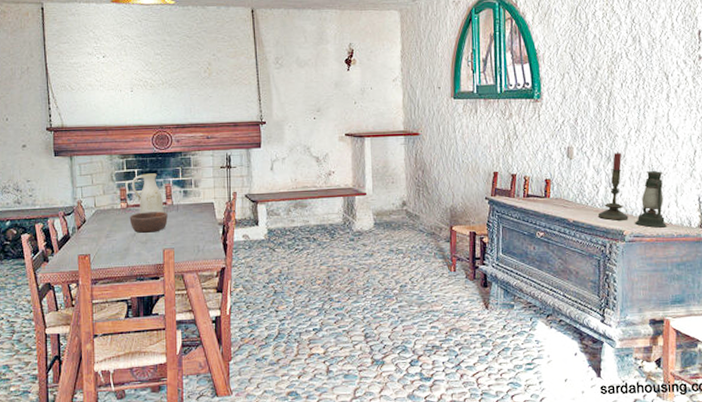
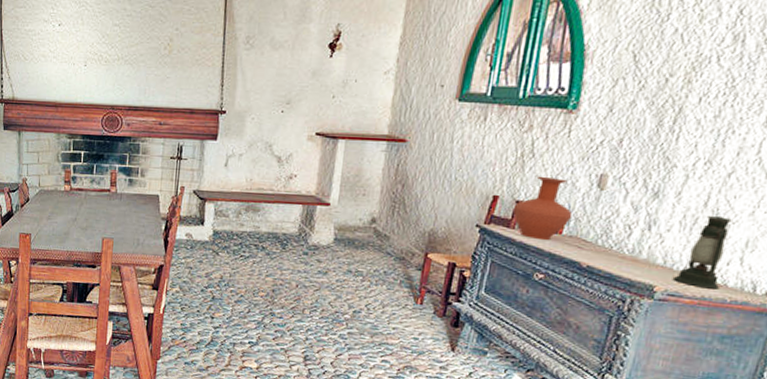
wooden bowl: present [129,211,168,233] -> none [71,197,110,220]
ceramic pitcher: present [131,173,164,213] -> none [76,157,108,200]
vase: none [511,152,555,205] -> present [513,176,573,241]
candle: present [597,150,629,221] -> none [622,185,677,274]

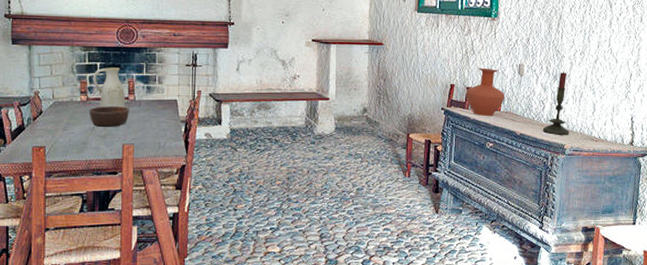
wooden bowl: none [71,197,110,220] -> present [89,106,129,127]
ceramic pitcher: none [76,157,108,200] -> present [92,67,126,108]
candle: none [622,185,677,274] -> present [542,70,570,135]
lantern: present [673,209,732,290] -> none [575,85,602,143]

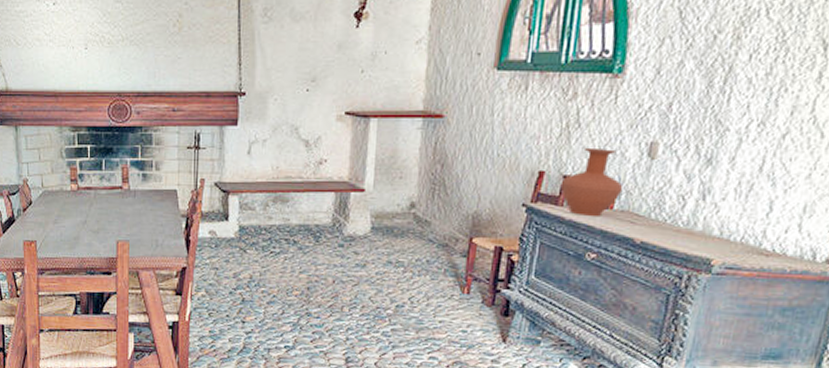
wooden bowl: present [89,106,129,127] -> none [80,196,123,221]
ceramic pitcher: present [92,67,126,108] -> none [83,151,119,198]
candle: present [542,70,570,135] -> none [677,150,731,246]

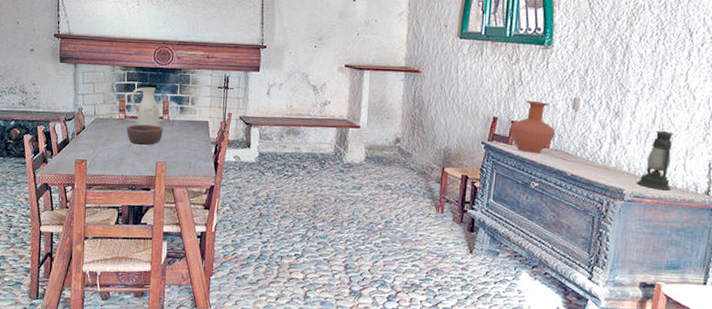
wooden bowl: none [80,196,123,221] -> present [126,124,163,145]
ceramic pitcher: none [83,151,119,198] -> present [130,87,160,127]
lantern: none [731,173,788,259] -> present [637,125,674,191]

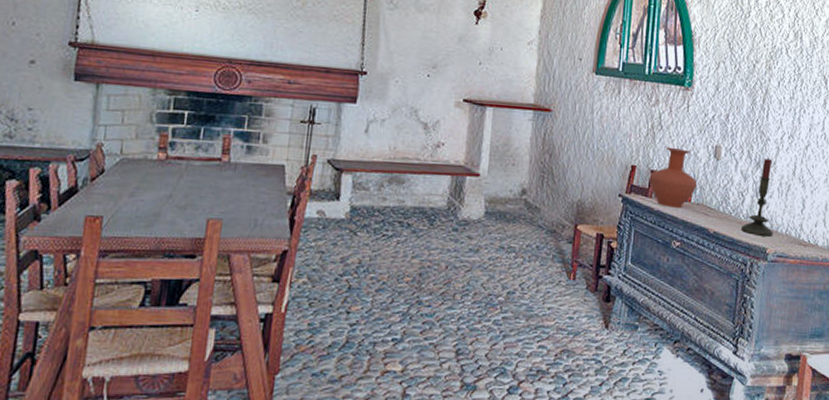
wooden bowl: present [126,124,163,145] -> none [166,167,221,196]
ceramic pitcher: present [130,87,160,127] -> none [176,118,218,171]
candle: none [597,106,632,179] -> present [740,156,773,237]
lantern: present [637,125,674,191] -> none [780,177,813,249]

